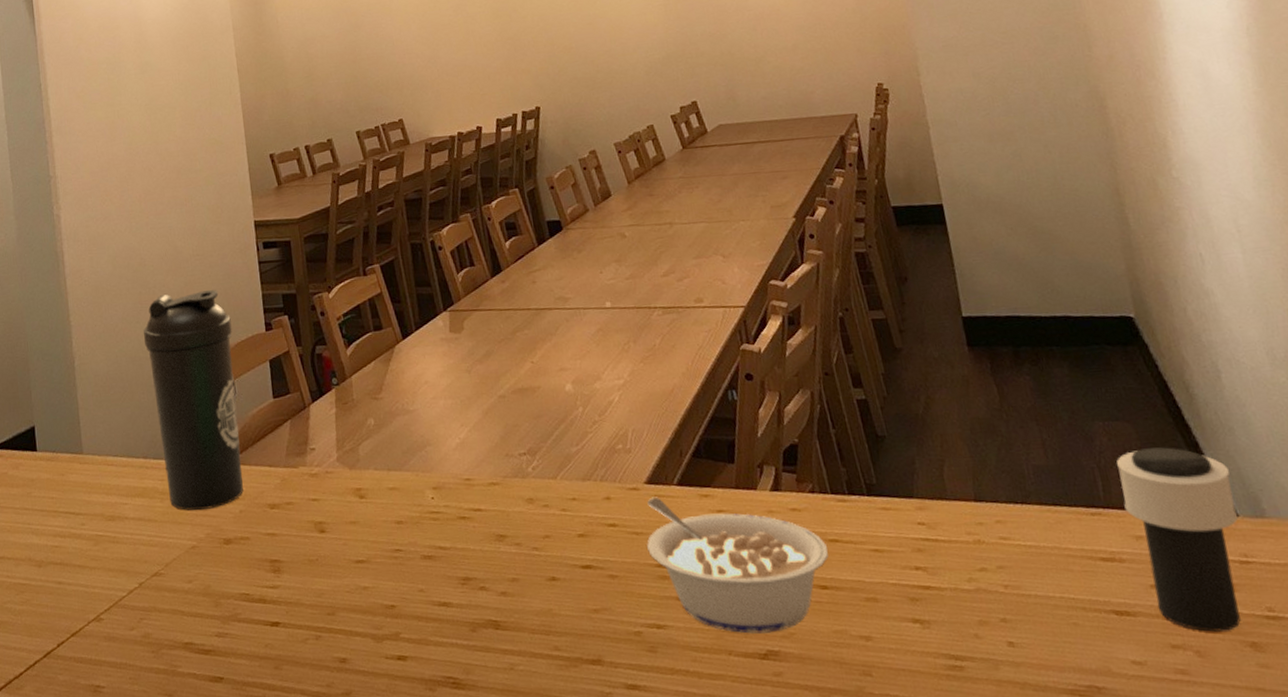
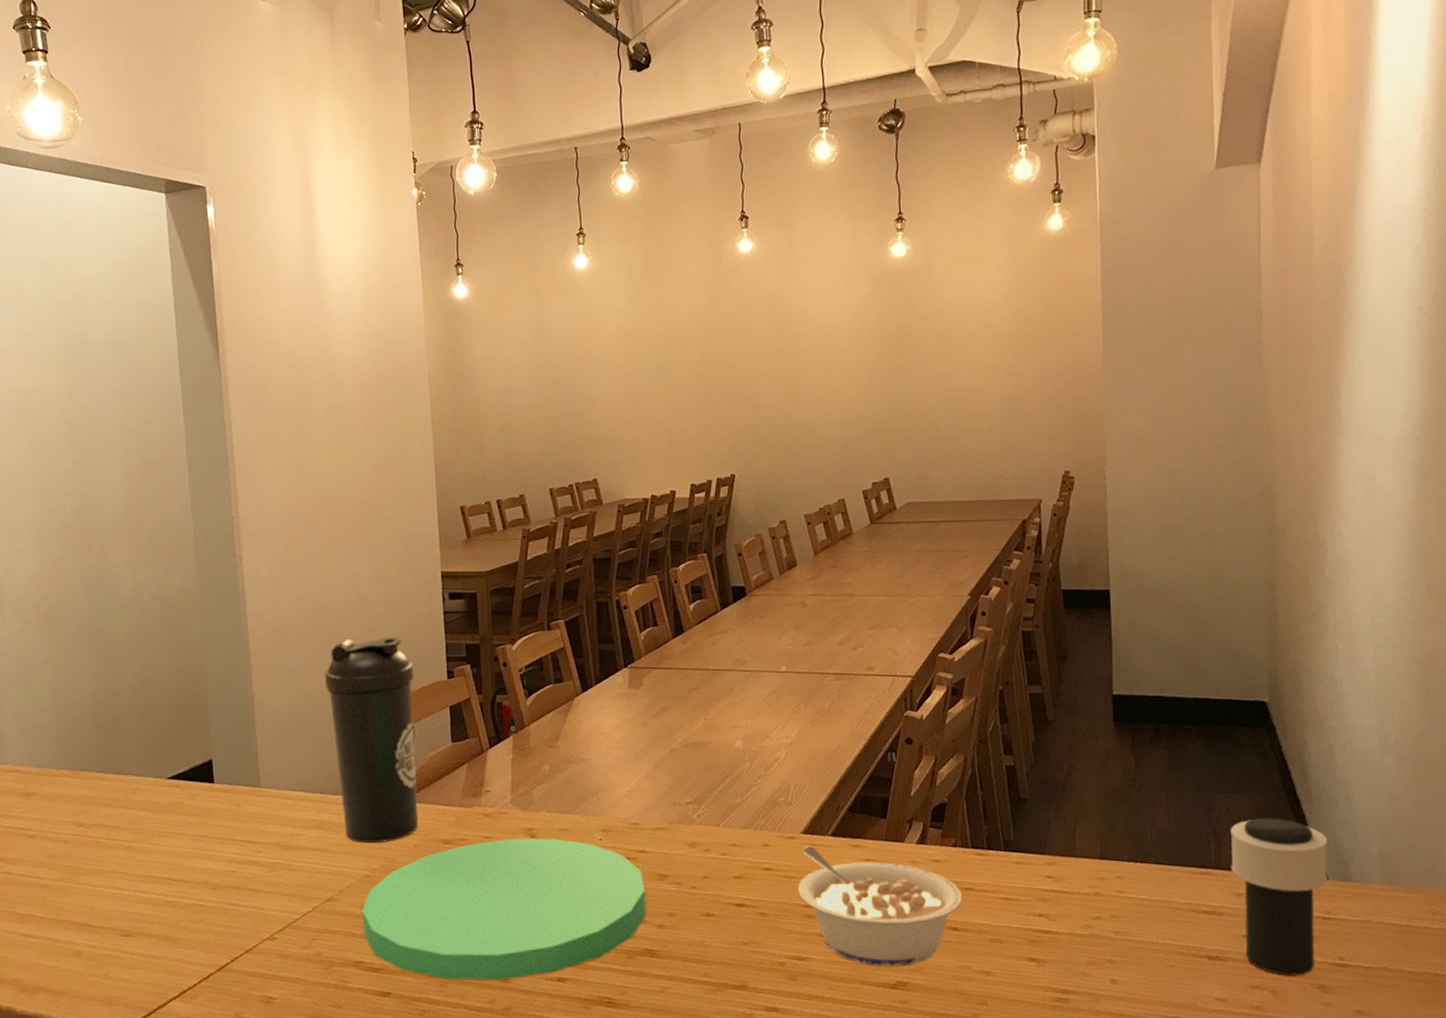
plate: none [189,498,487,661] -> present [362,838,646,980]

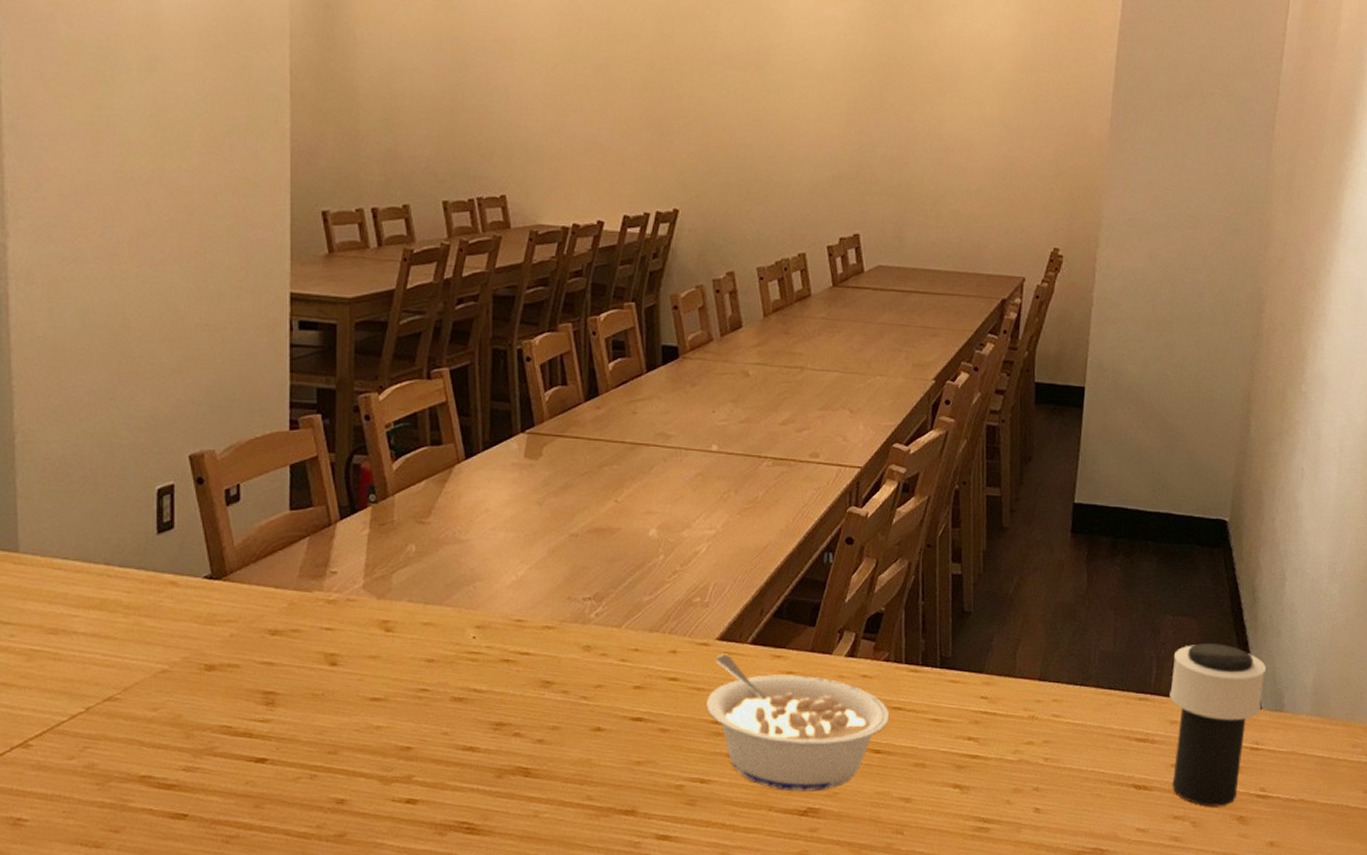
water bottle: present [325,637,418,843] -> none [120,369,244,630]
plate: present [362,838,646,980] -> none [153,632,524,801]

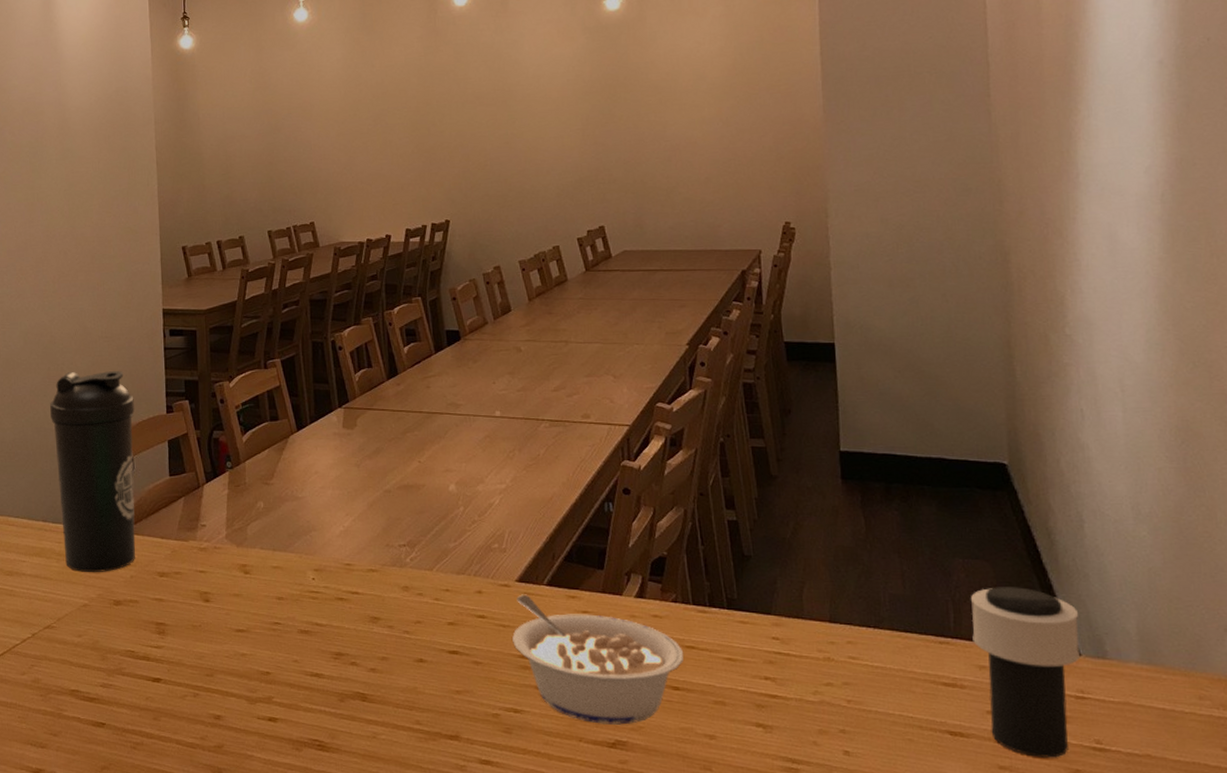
water bottle: none [120,369,244,630] -> present [50,371,136,572]

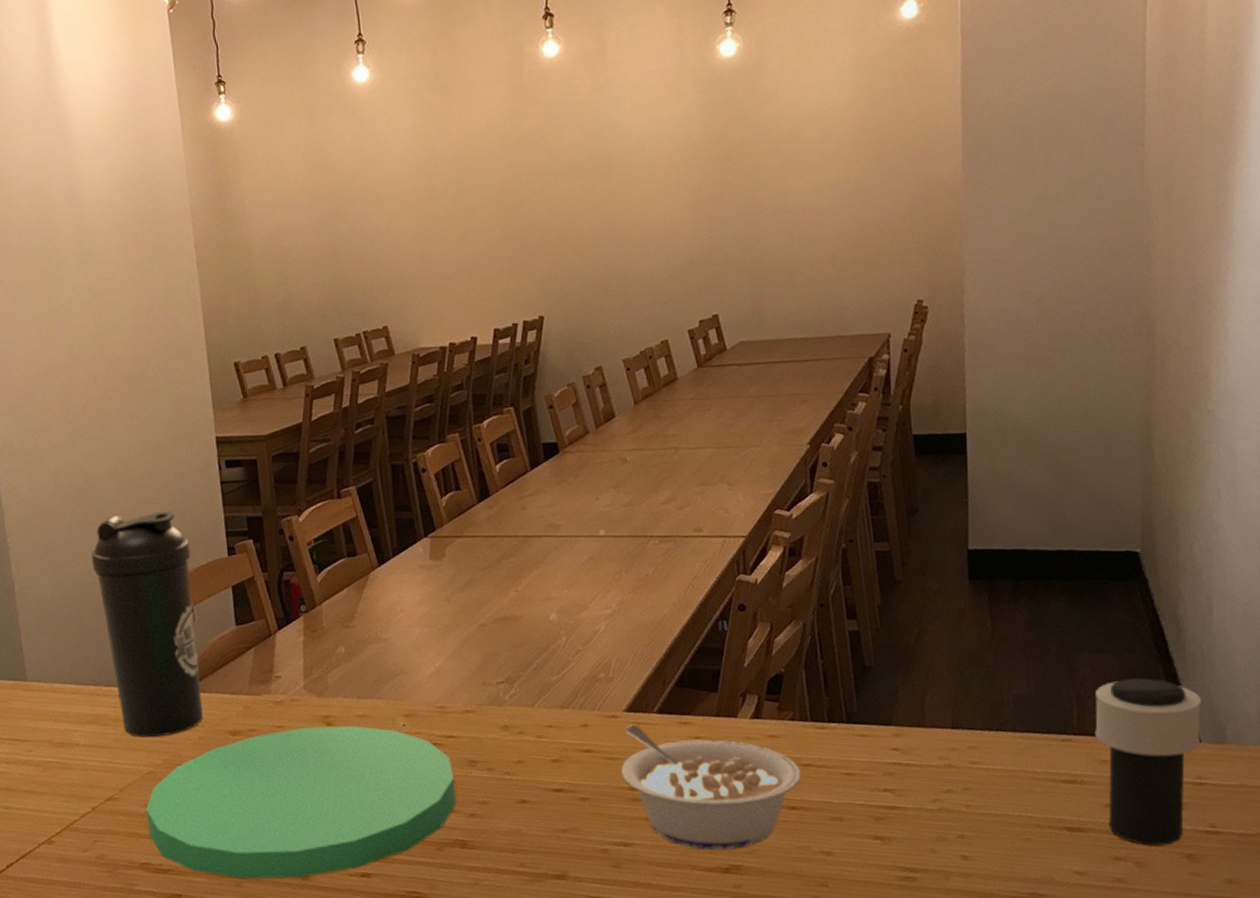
plate: none [79,574,358,717] -> present [145,725,456,879]

